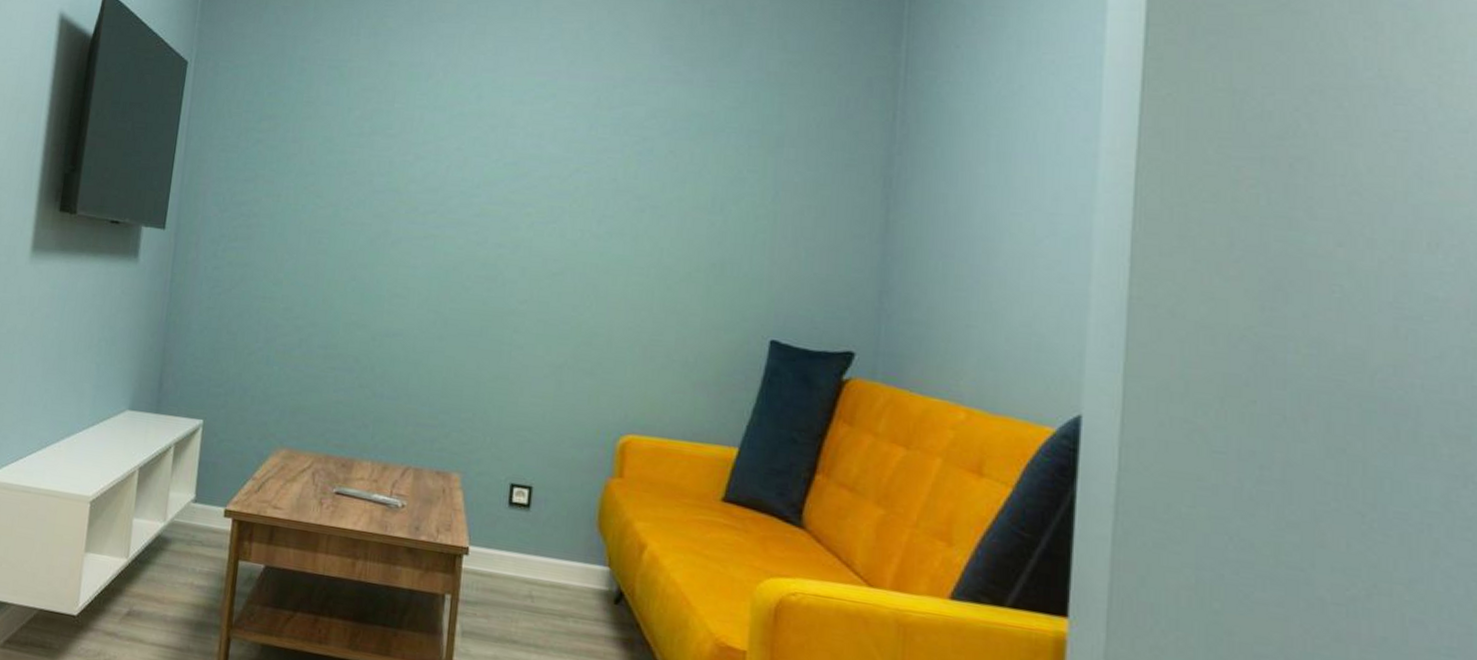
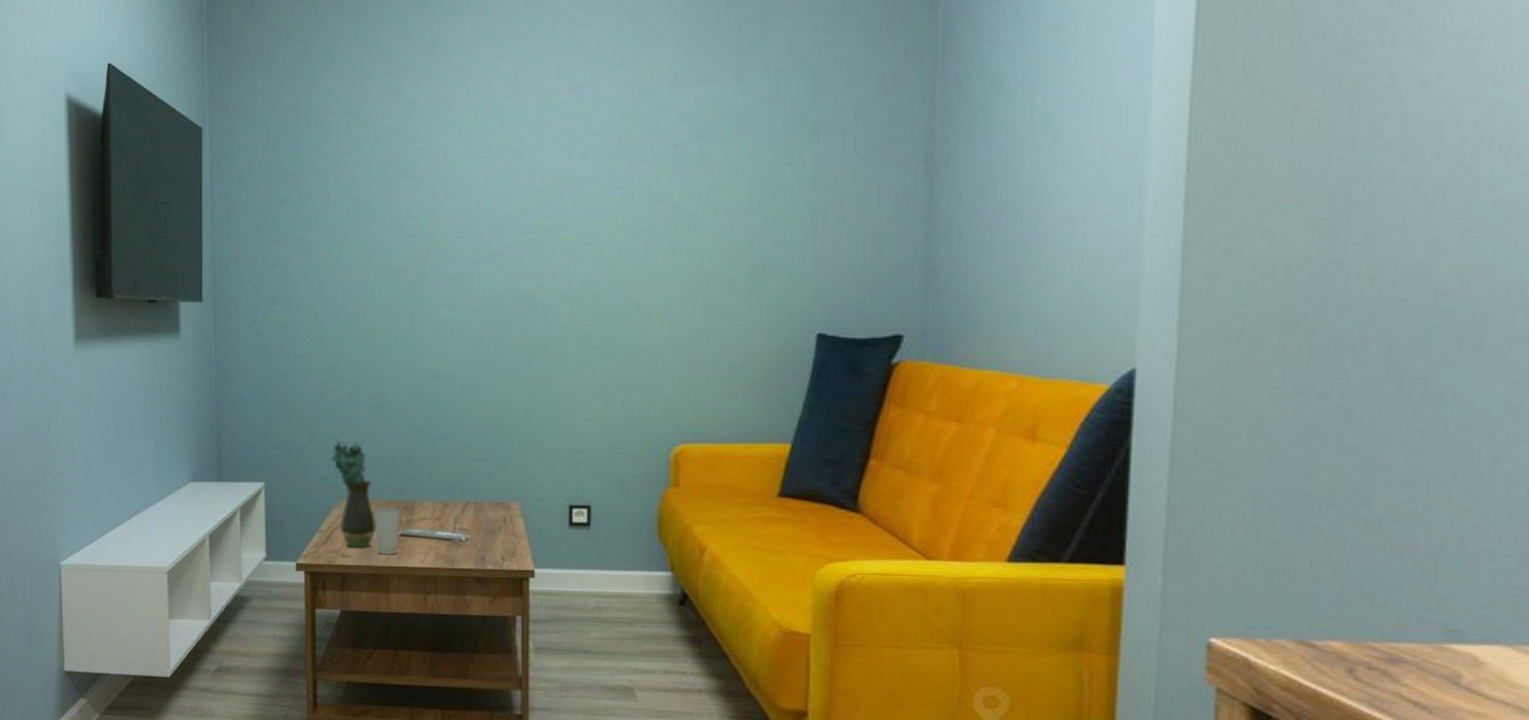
vase: none [274,384,313,502] -> present [331,439,376,548]
cup: none [309,461,339,513] -> present [374,508,401,555]

